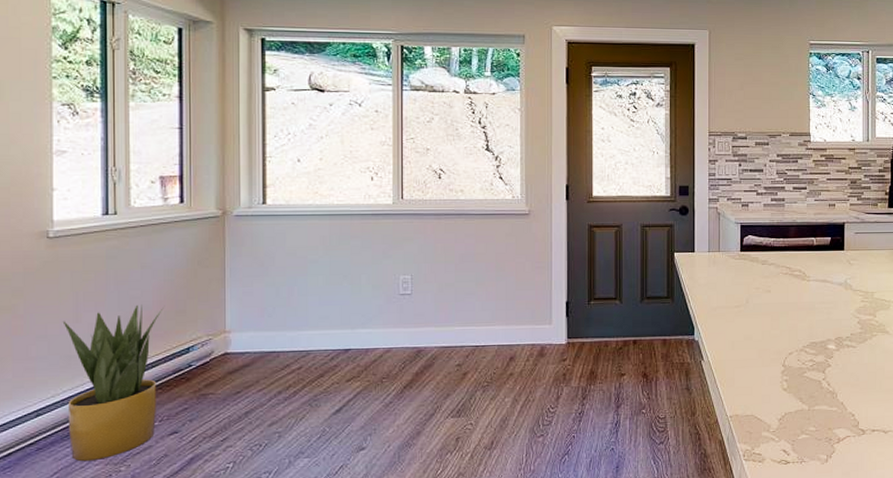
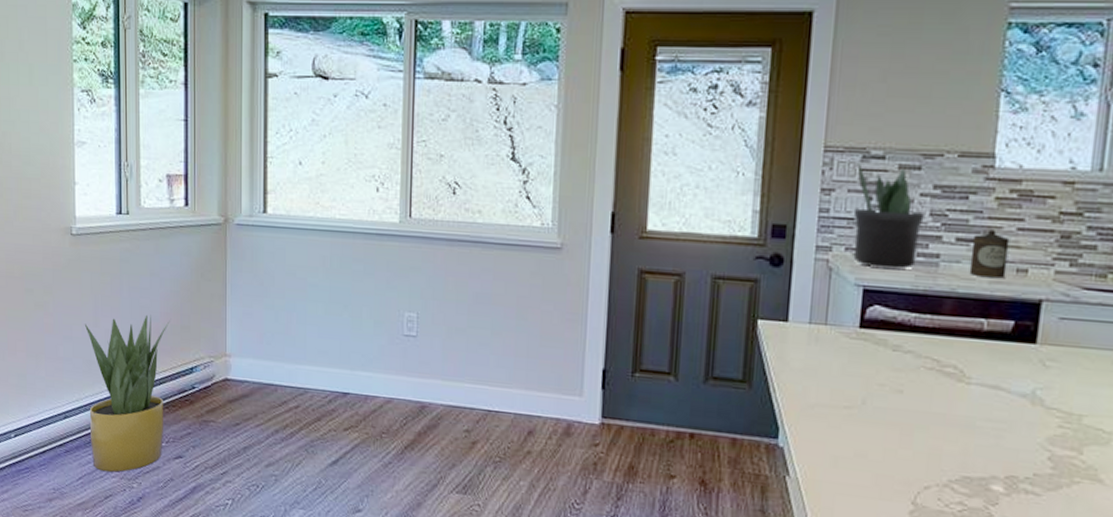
planter: none [730,141,773,210] -> present [853,162,925,269]
canister: none [802,181,823,211] -> present [969,229,1010,279]

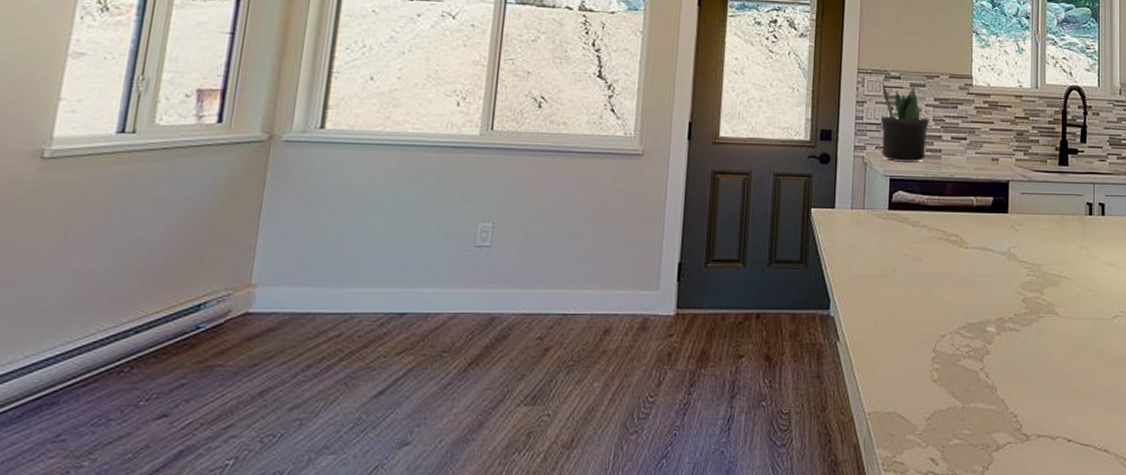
planter: present [84,314,170,472] -> none [19,247,176,453]
canister: present [969,229,1010,279] -> none [961,130,986,166]

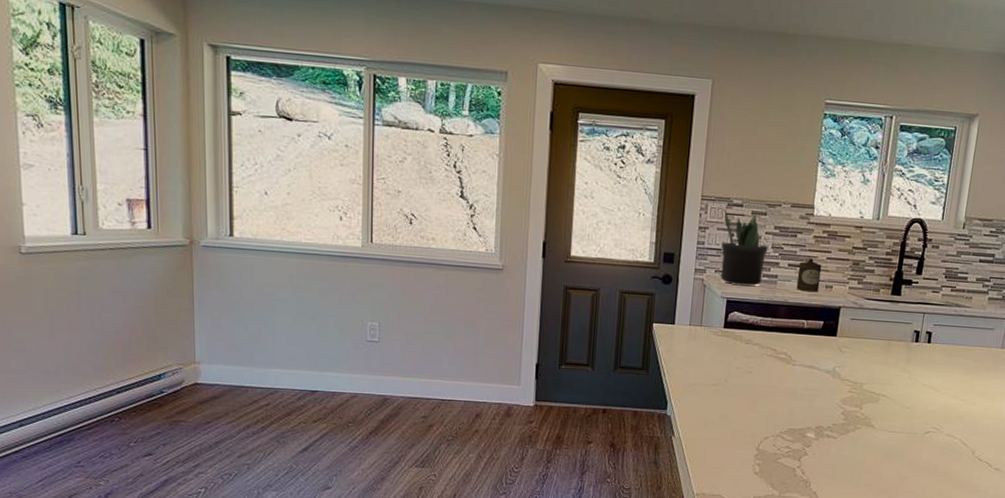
canister: none [961,130,986,166] -> present [796,258,822,292]

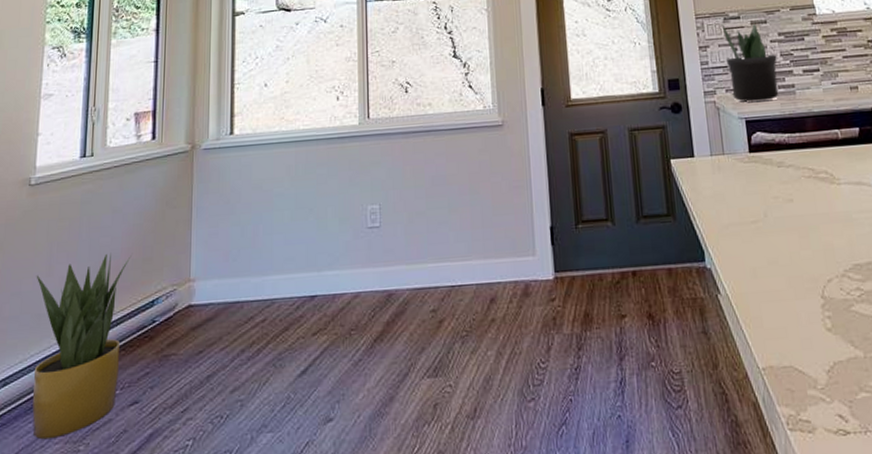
planter: none [39,328,135,473] -> present [32,253,131,440]
canister: present [796,258,822,292] -> none [814,60,844,98]

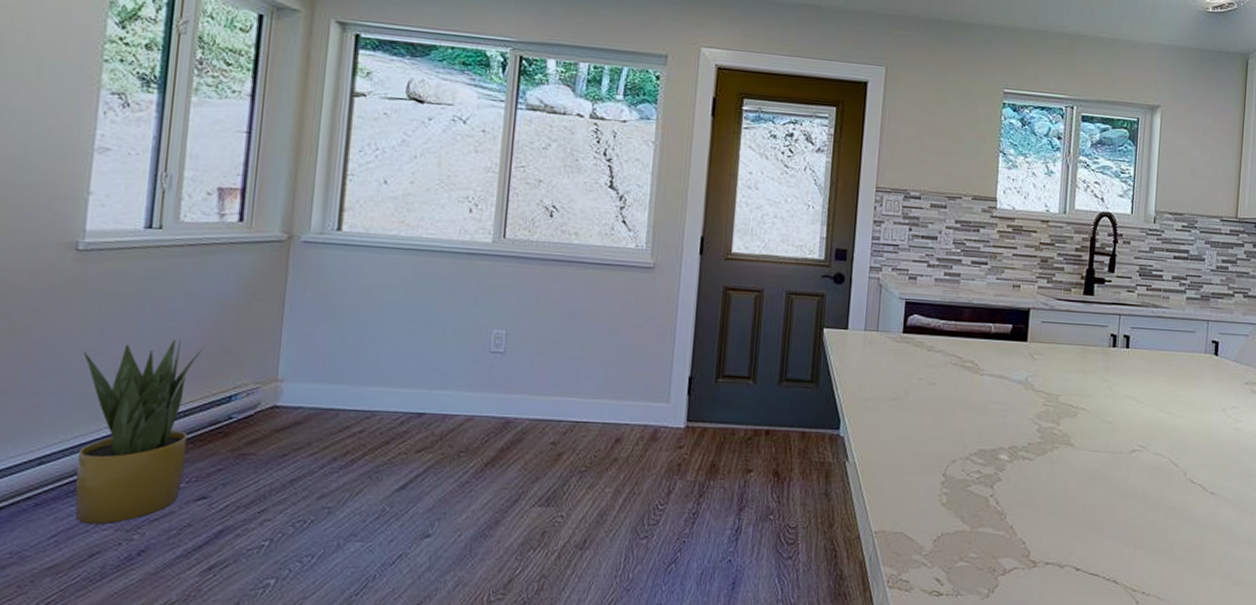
planter: present [721,21,779,102] -> none [897,200,949,285]

